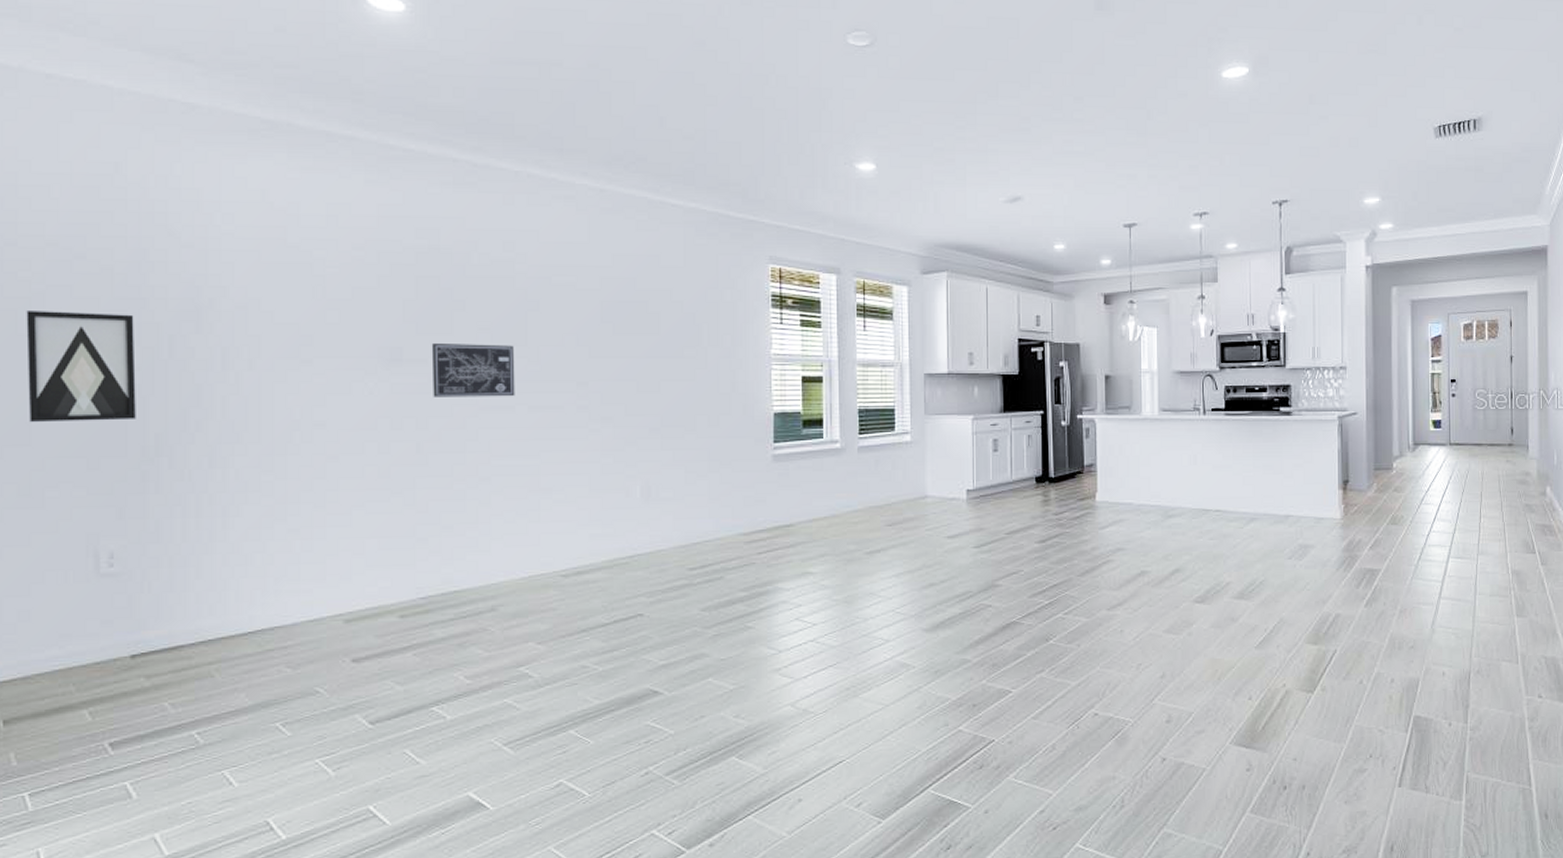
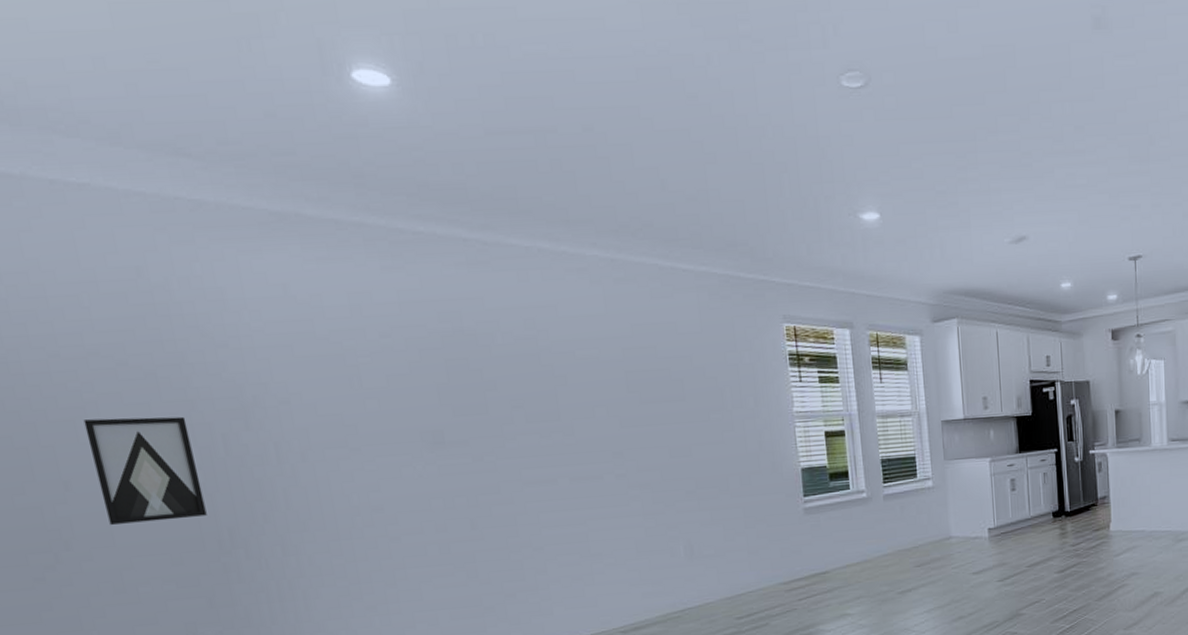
wall art: present [431,342,515,397] -> none [470,421,556,476]

